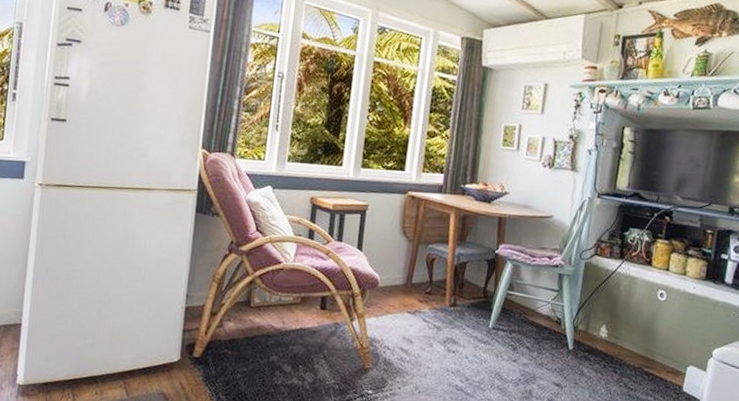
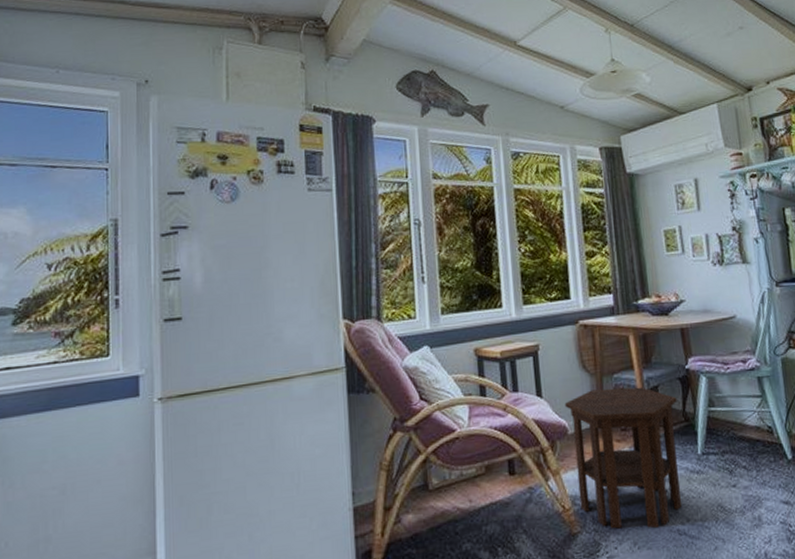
side table: none [376,253,481,380] -> present [564,387,681,529]

